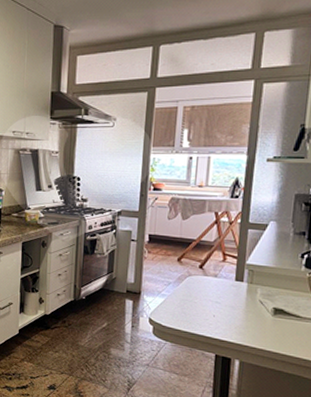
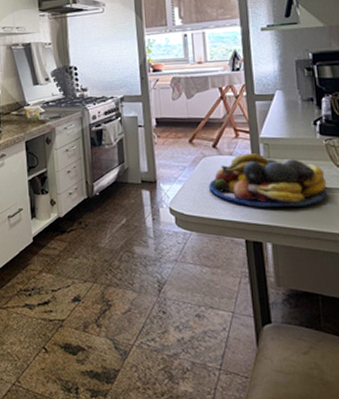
fruit bowl: none [188,277,303,332] -> present [208,153,328,208]

